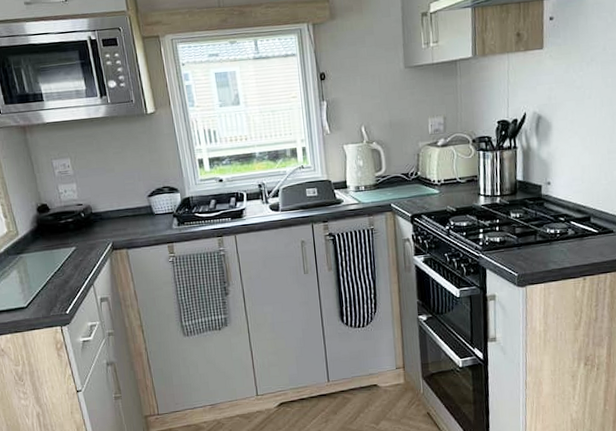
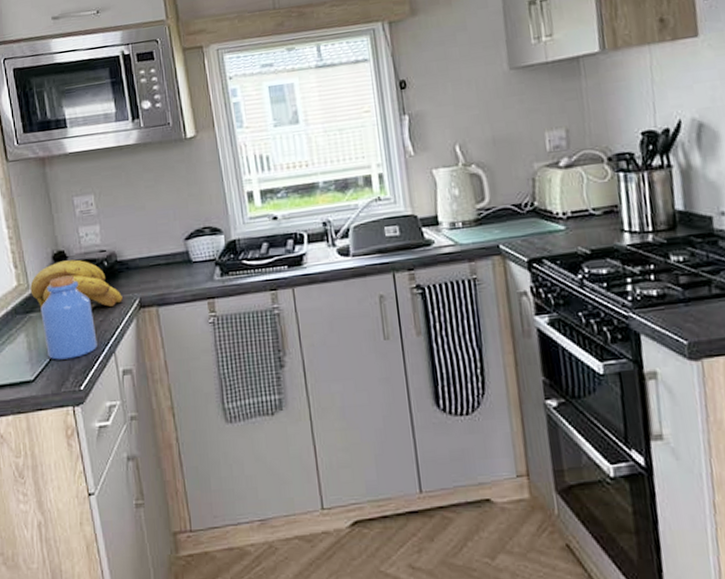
banana bunch: none [19,211,98,251] -> present [30,259,123,309]
jar: none [29,224,79,291] -> present [40,275,98,360]

